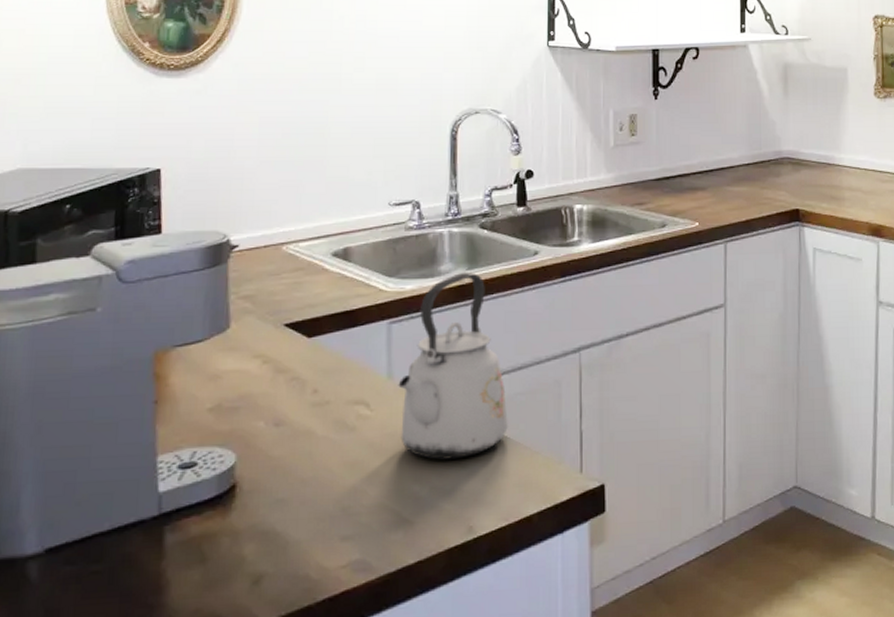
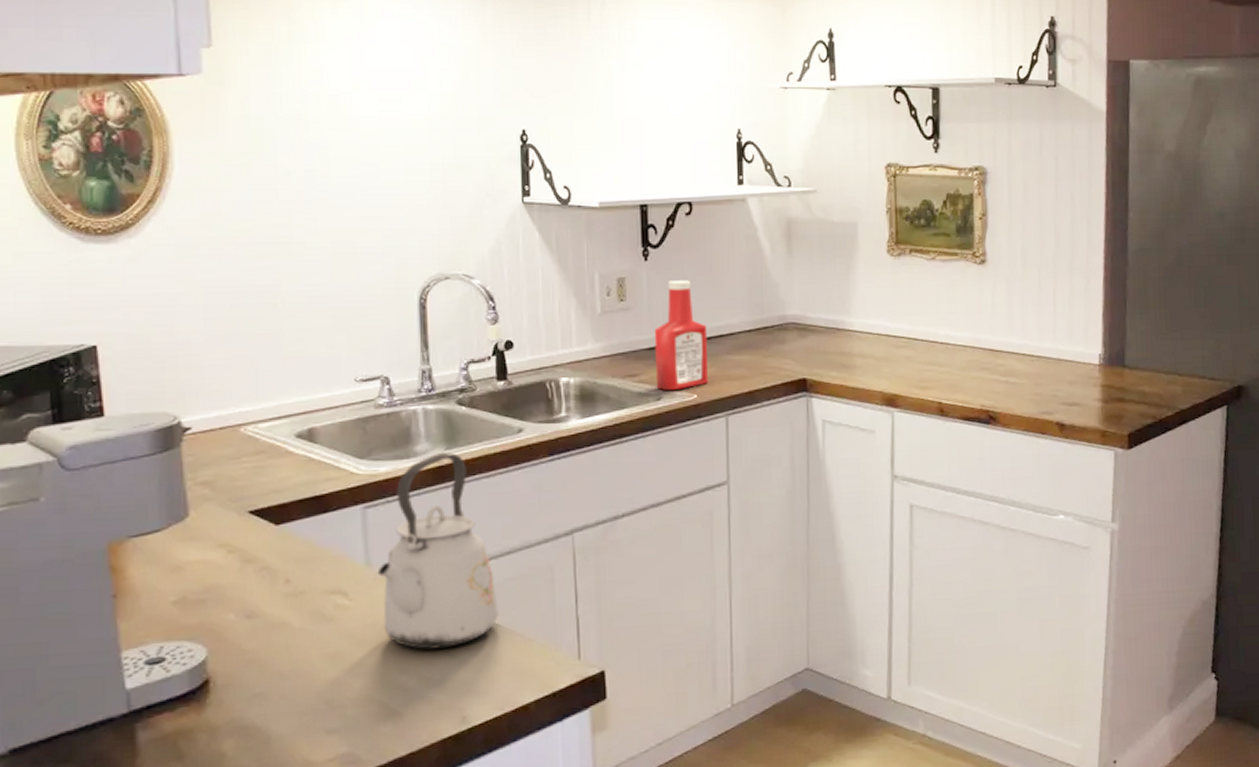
ketchup bottle: none [661,117,710,218] -> present [654,280,708,390]

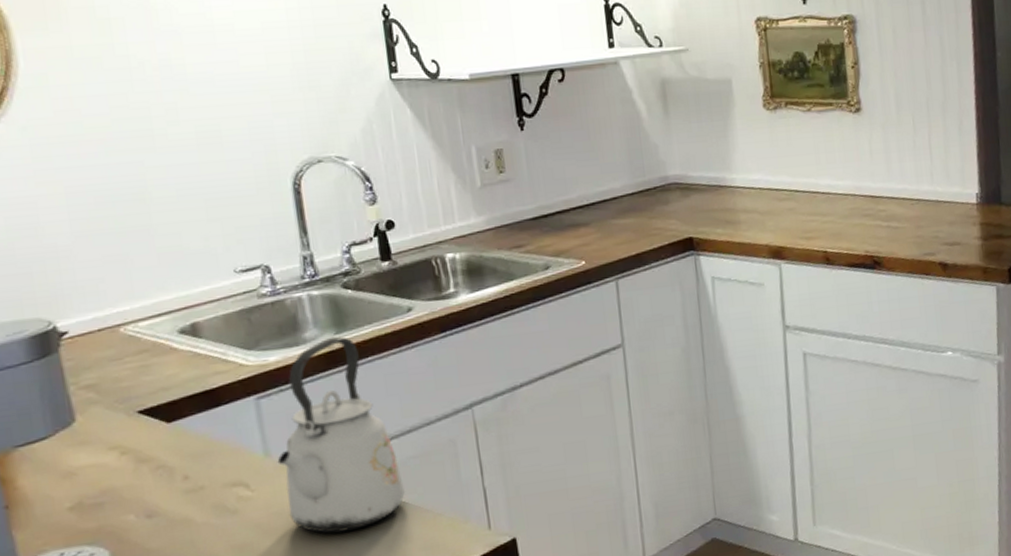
ketchup bottle: present [654,280,708,390] -> none [536,147,595,259]

